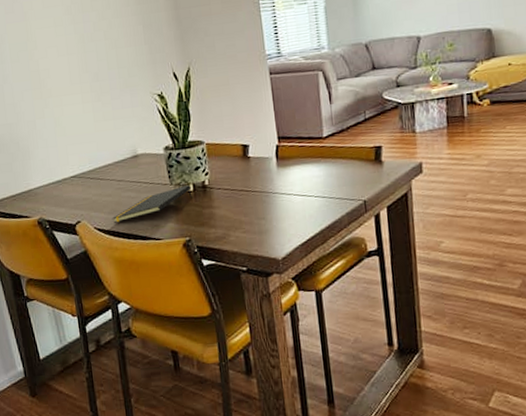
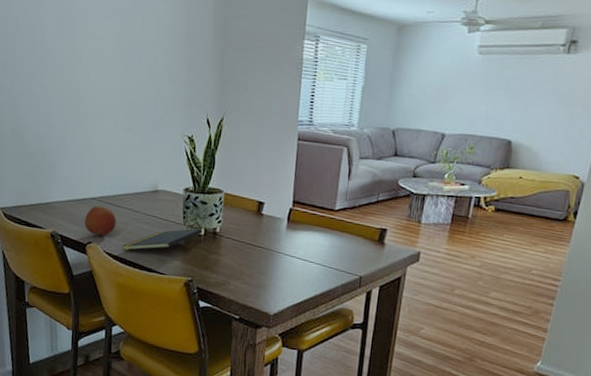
fruit: none [69,182,102,214] -> present [84,206,117,236]

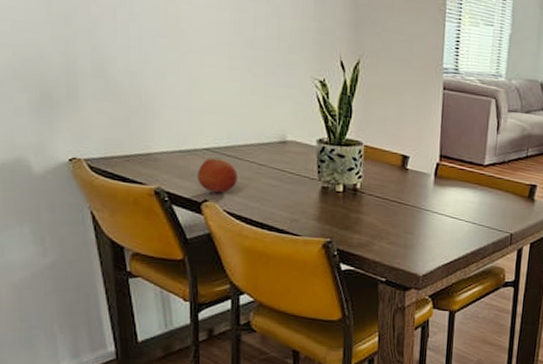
notepad: present [122,228,203,251] -> none [246,184,341,210]

